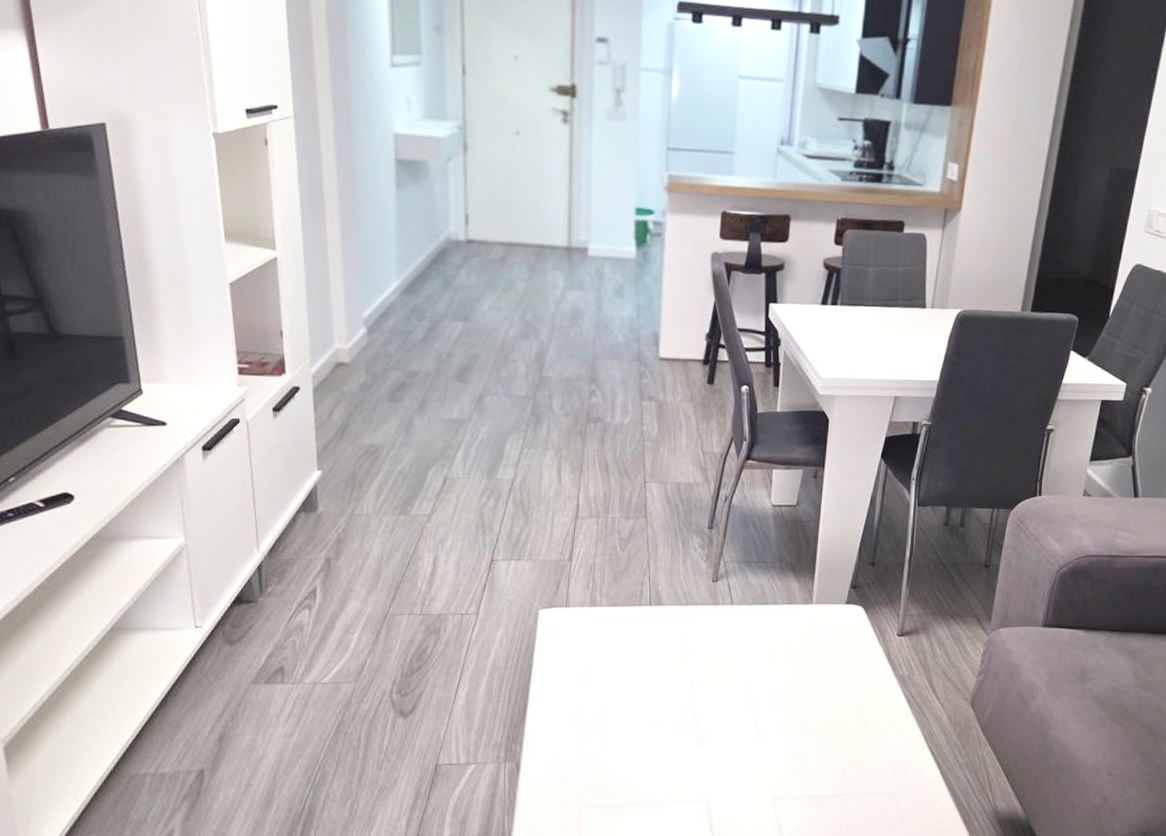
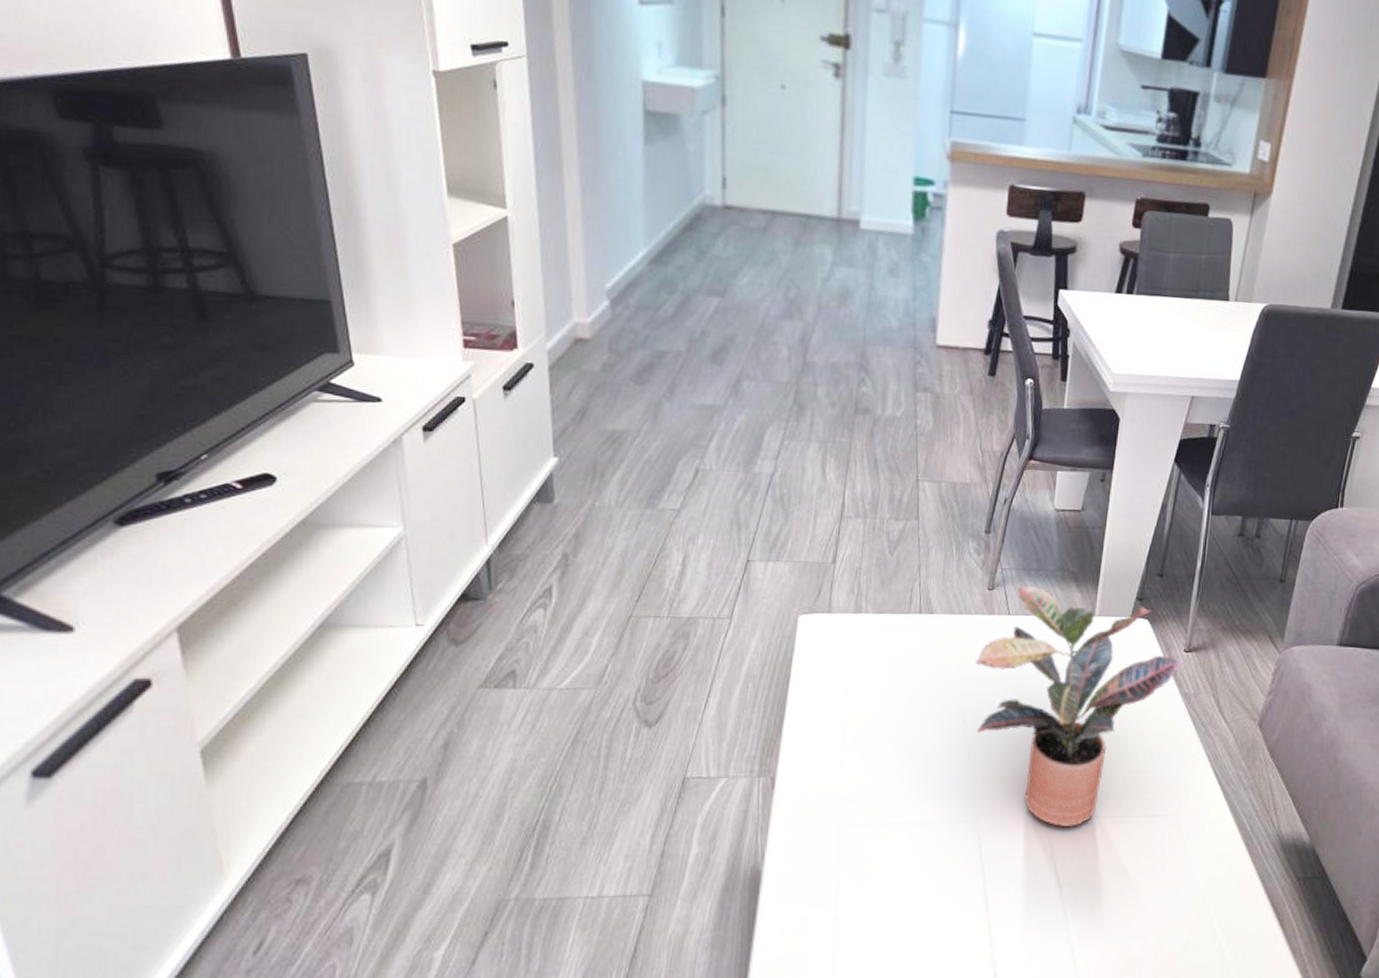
potted plant: none [702,576,896,806] -> present [975,585,1183,828]

